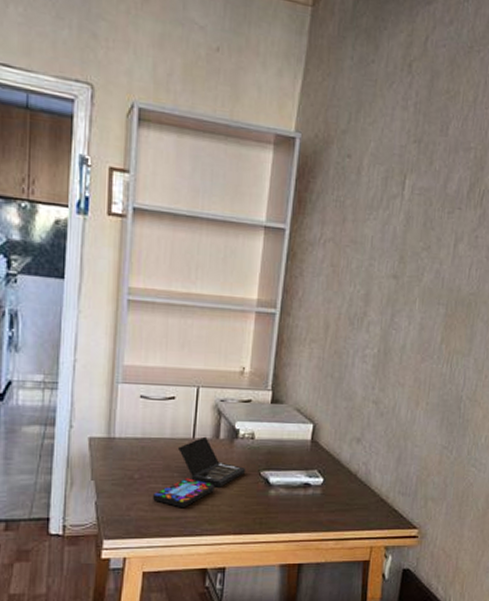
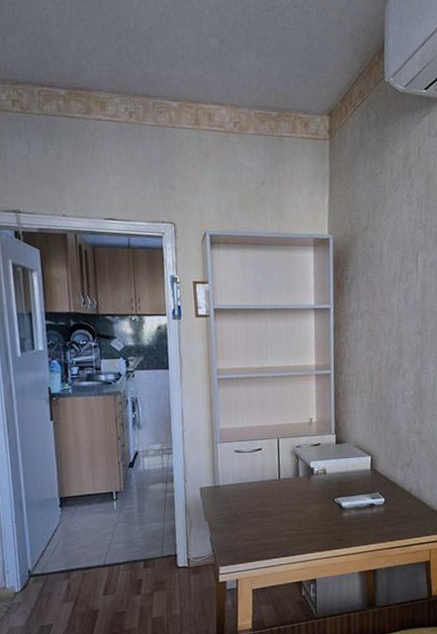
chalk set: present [153,436,245,508] -> none [253,476,322,535]

